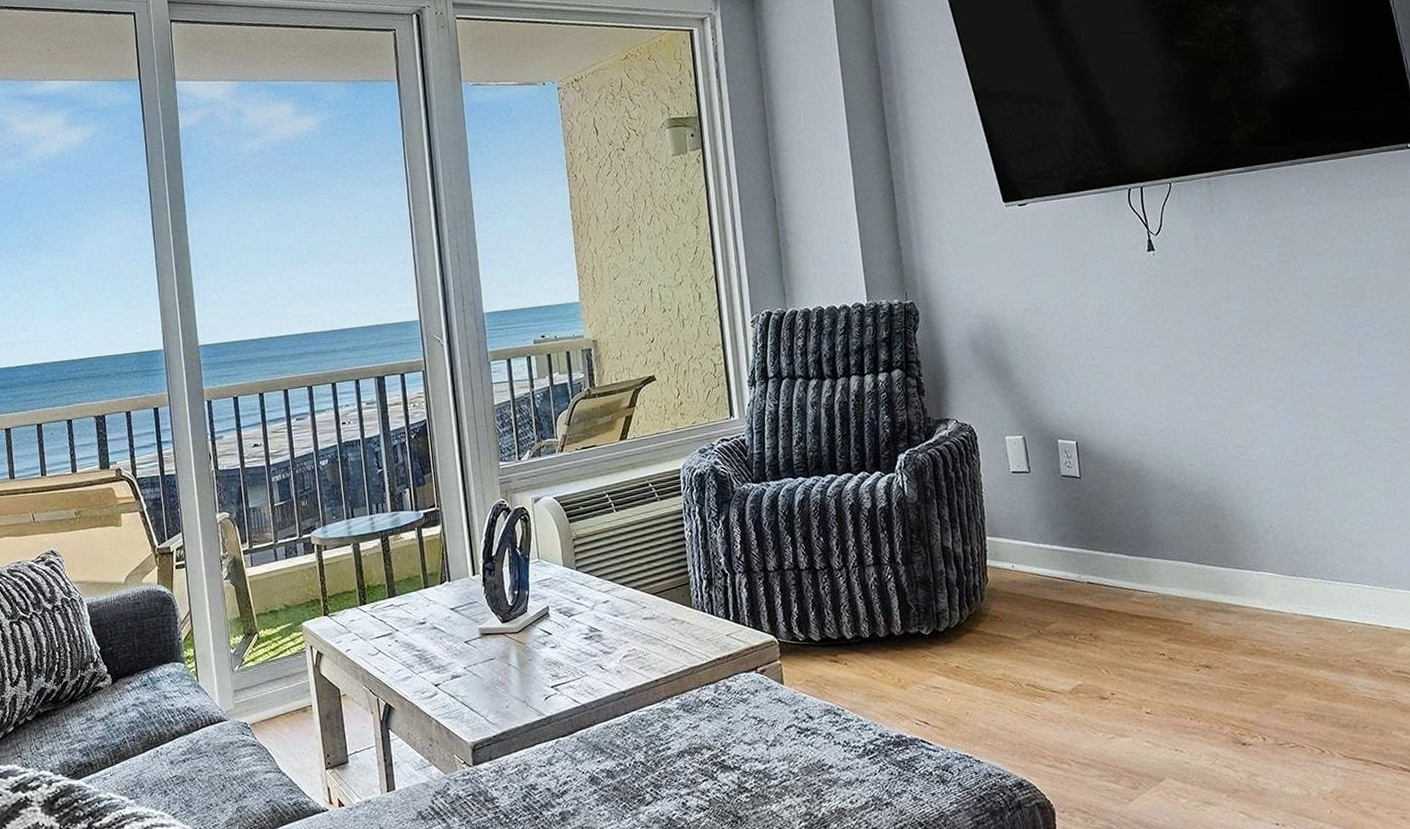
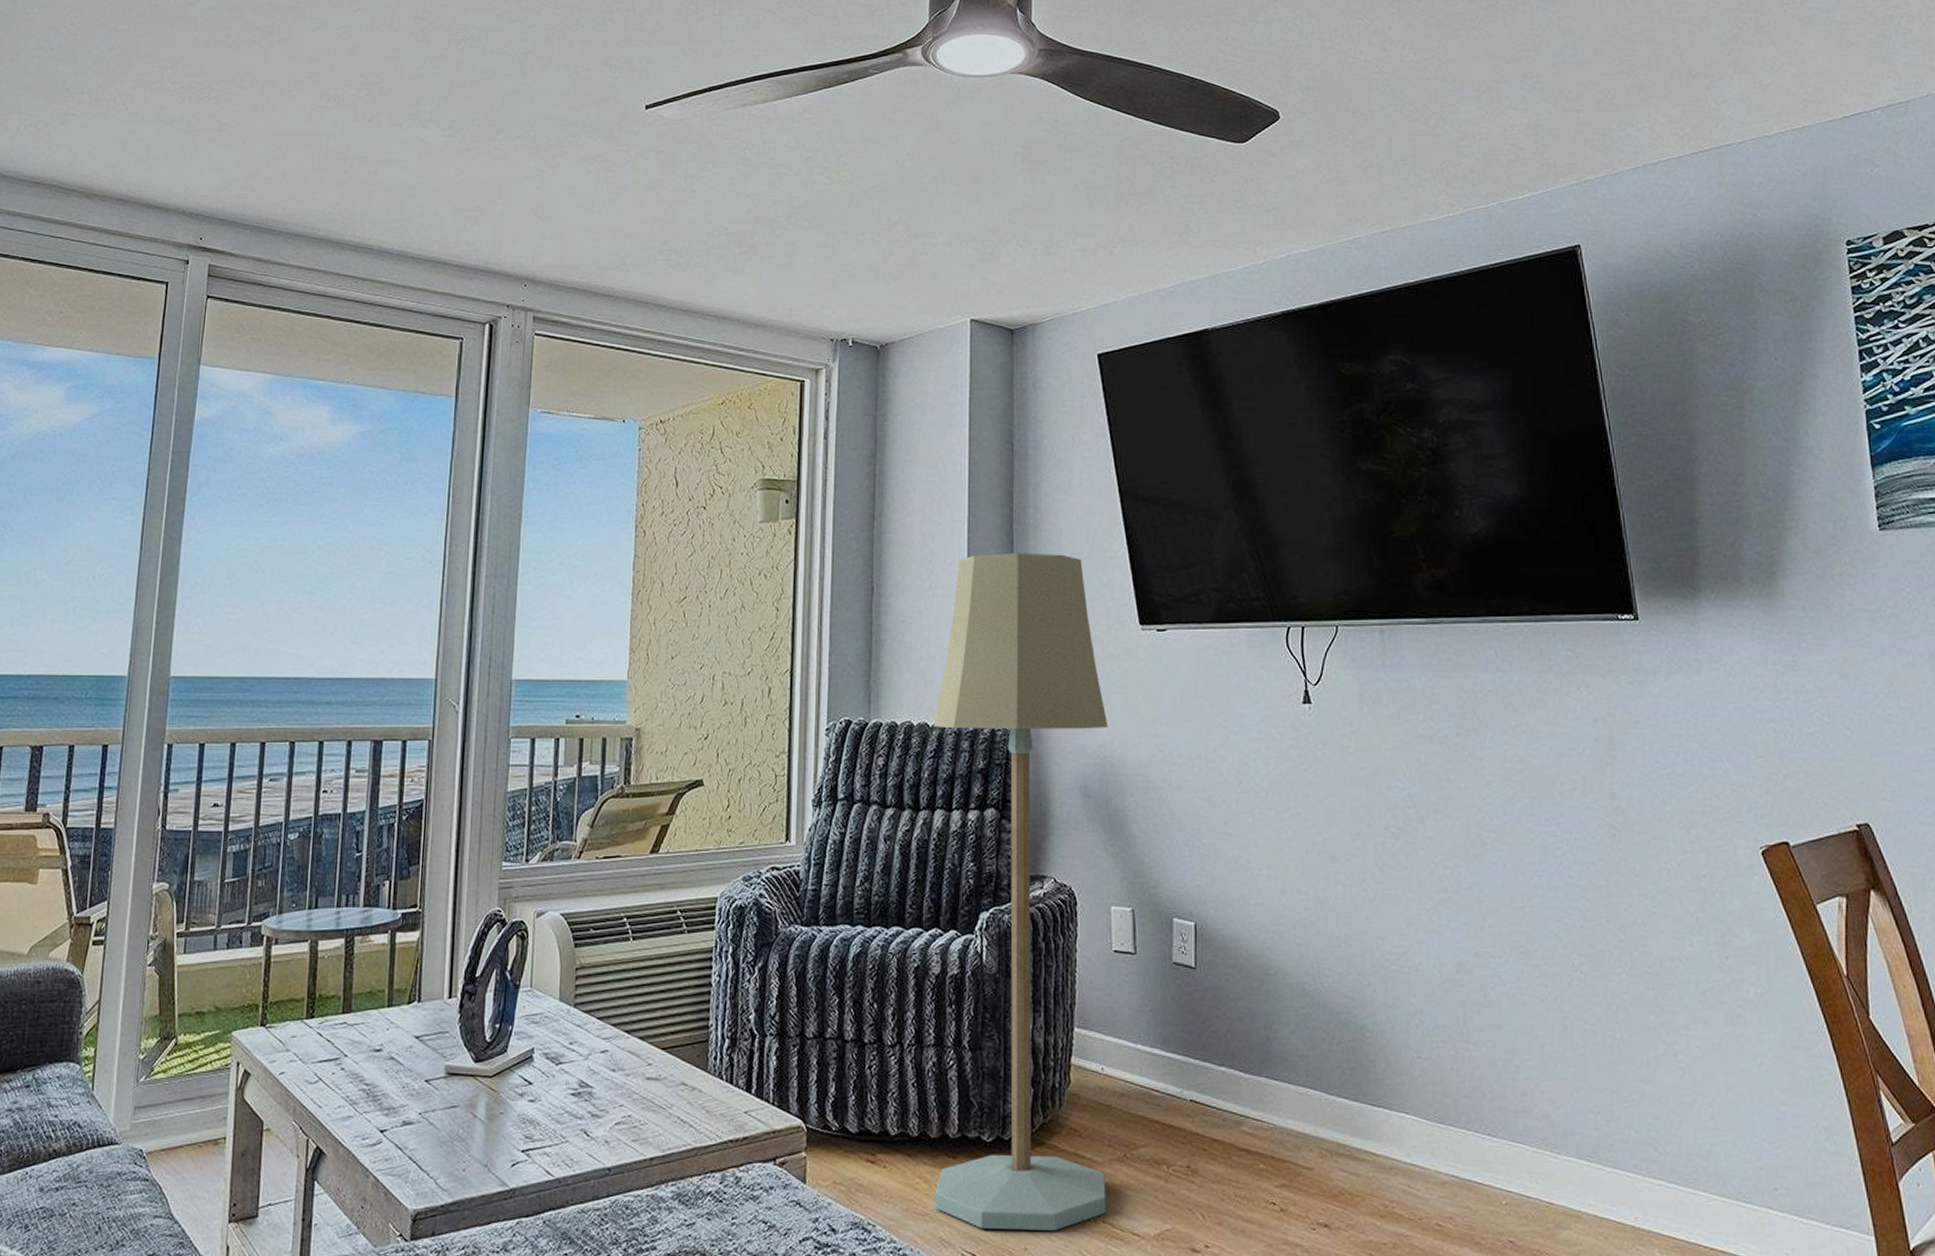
floor lamp: none [840,151,1029,702] -> present [933,552,1108,1231]

